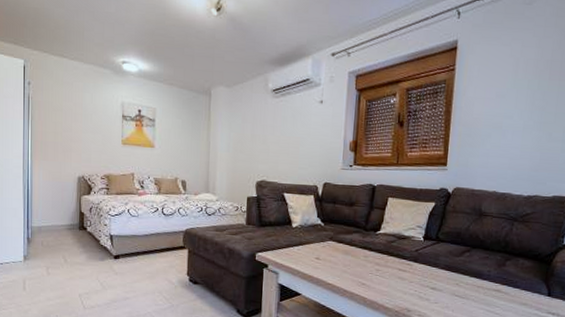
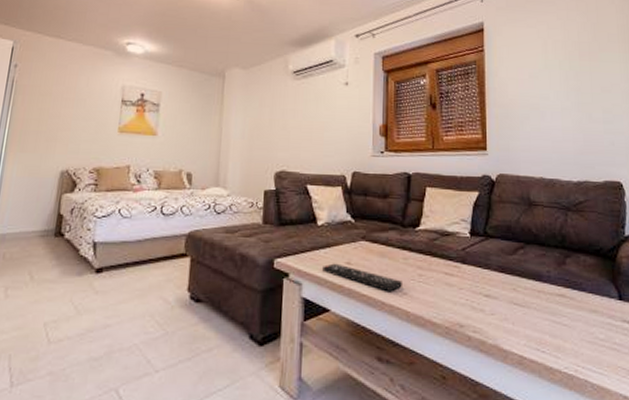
remote control: none [296,258,362,283] -> present [322,263,402,292]

